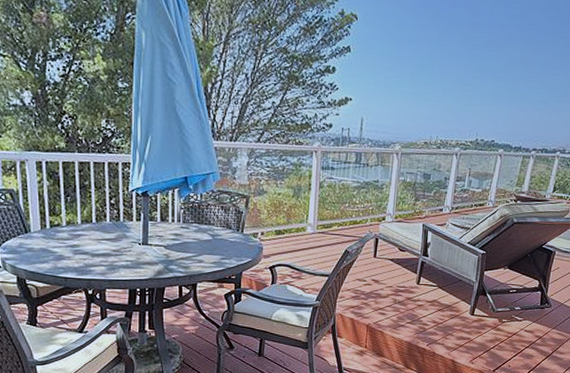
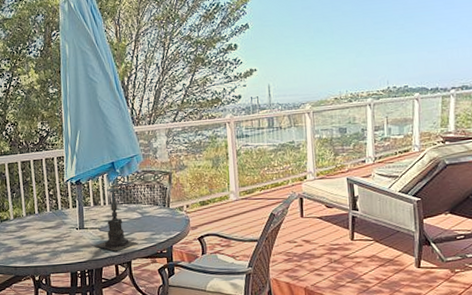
candle holder: none [157,195,207,272] -> present [94,179,139,252]

